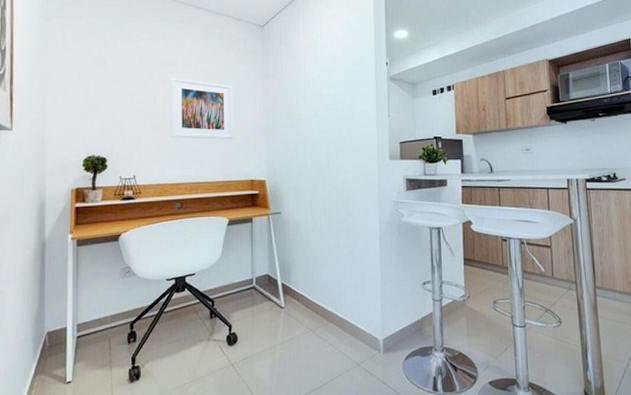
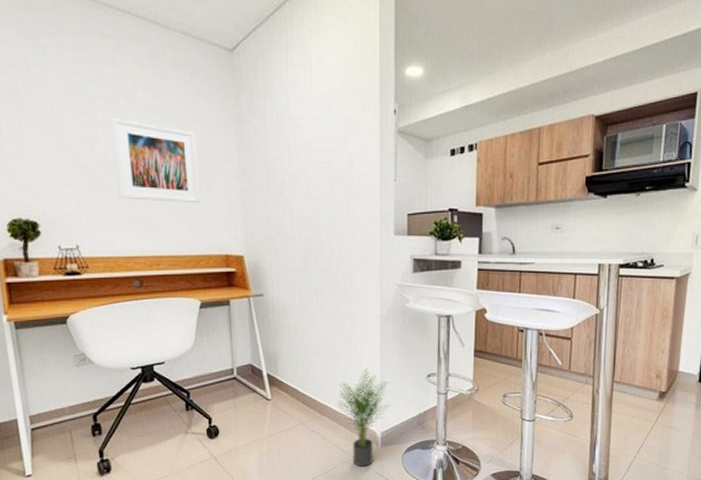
potted plant: none [343,276,392,374] -> present [337,367,392,467]

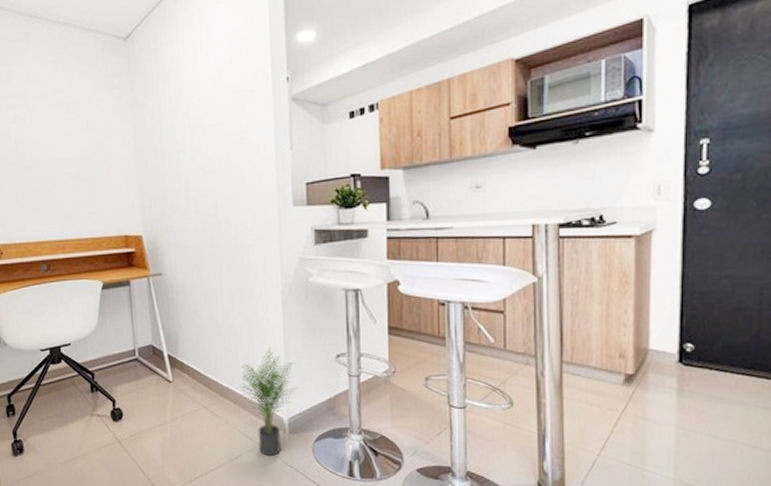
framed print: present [111,118,201,204] -> none [21,113,101,188]

